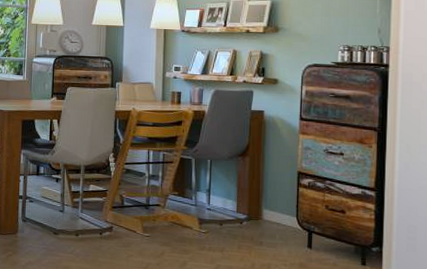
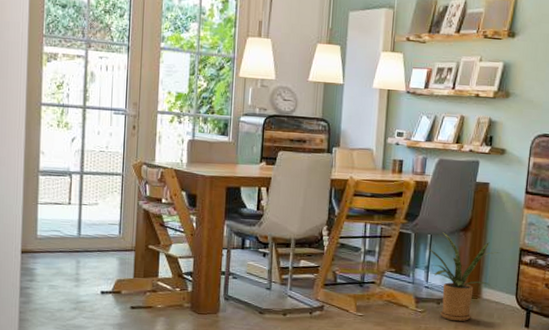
house plant: none [207,157,279,242] -> present [426,232,500,322]

